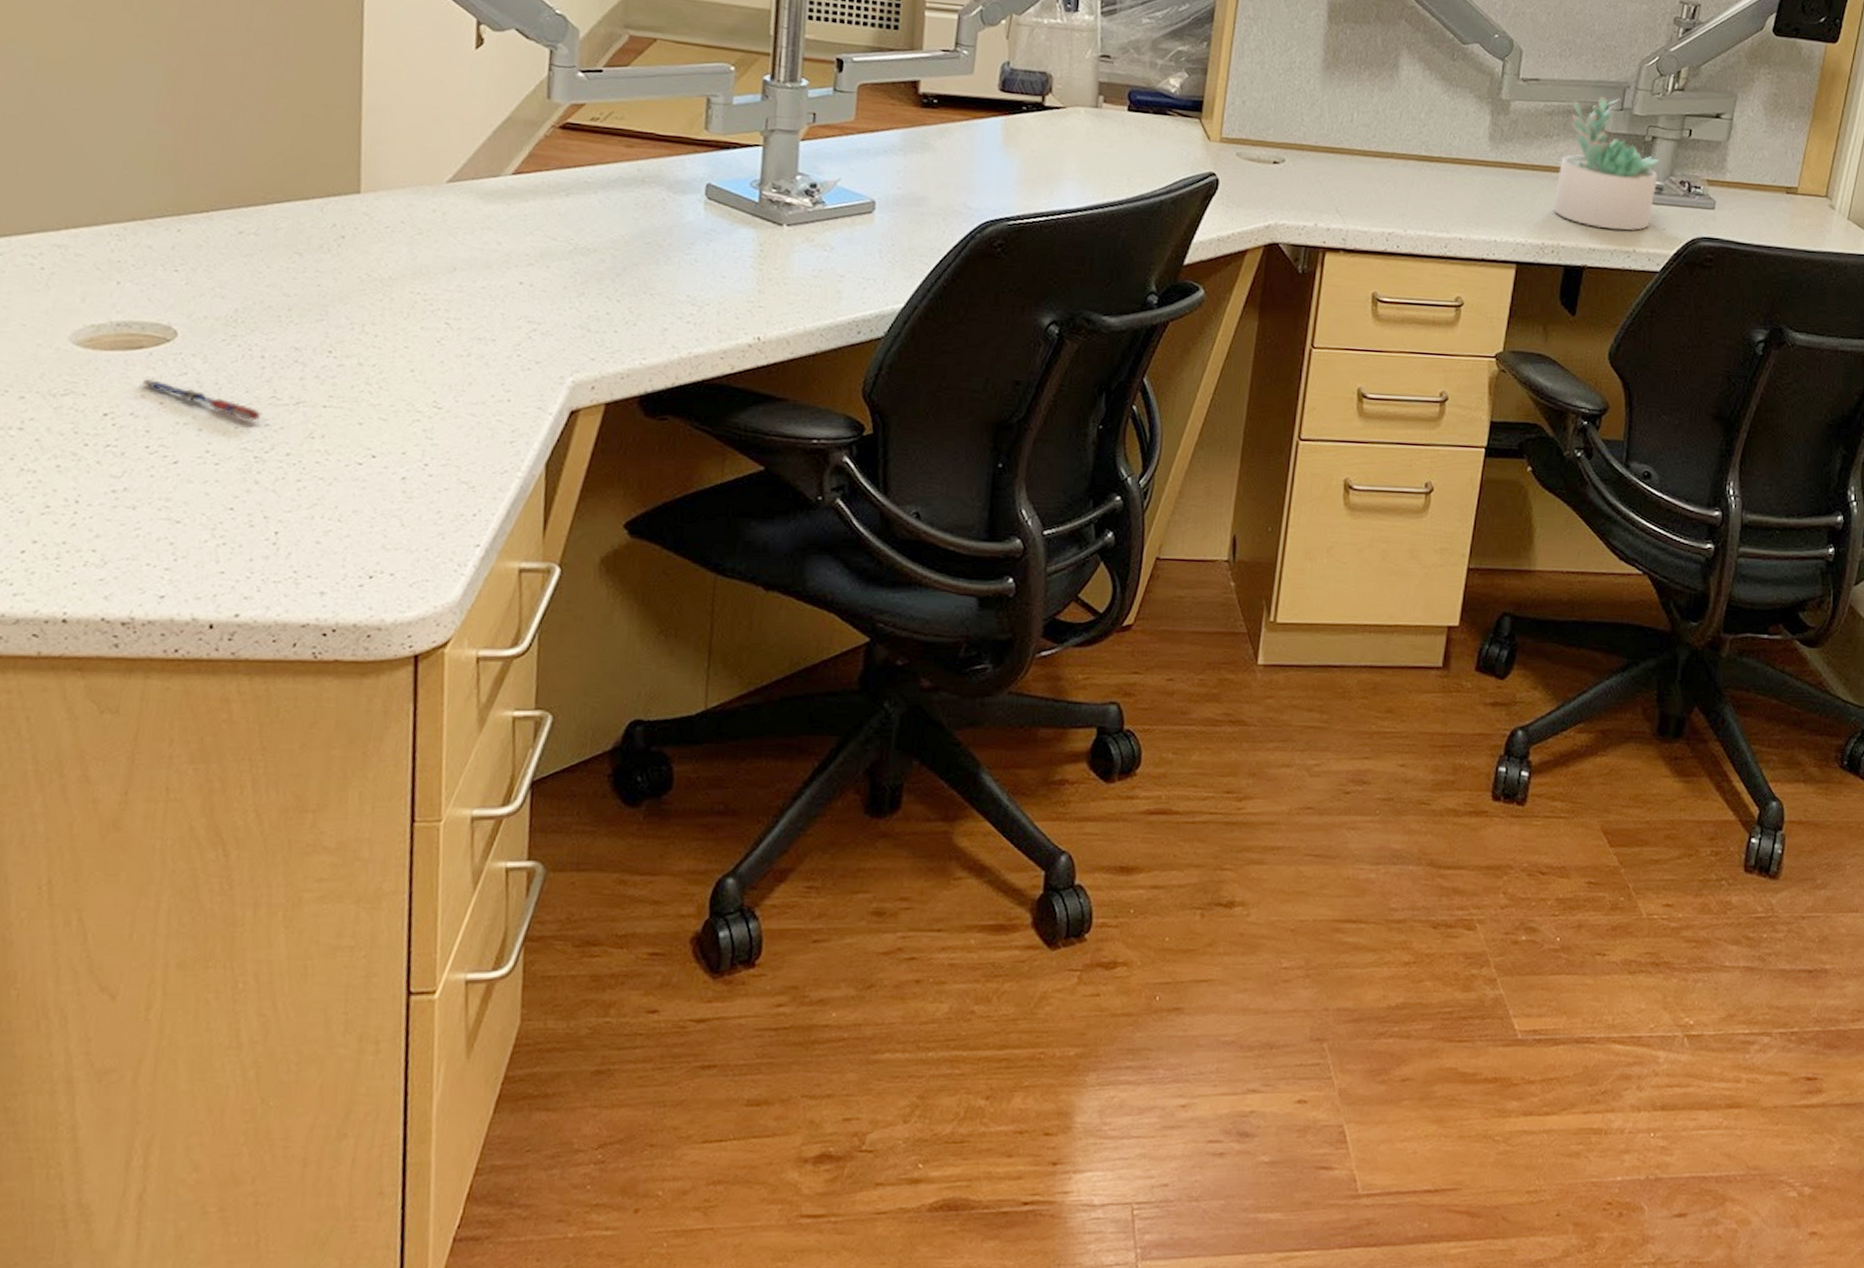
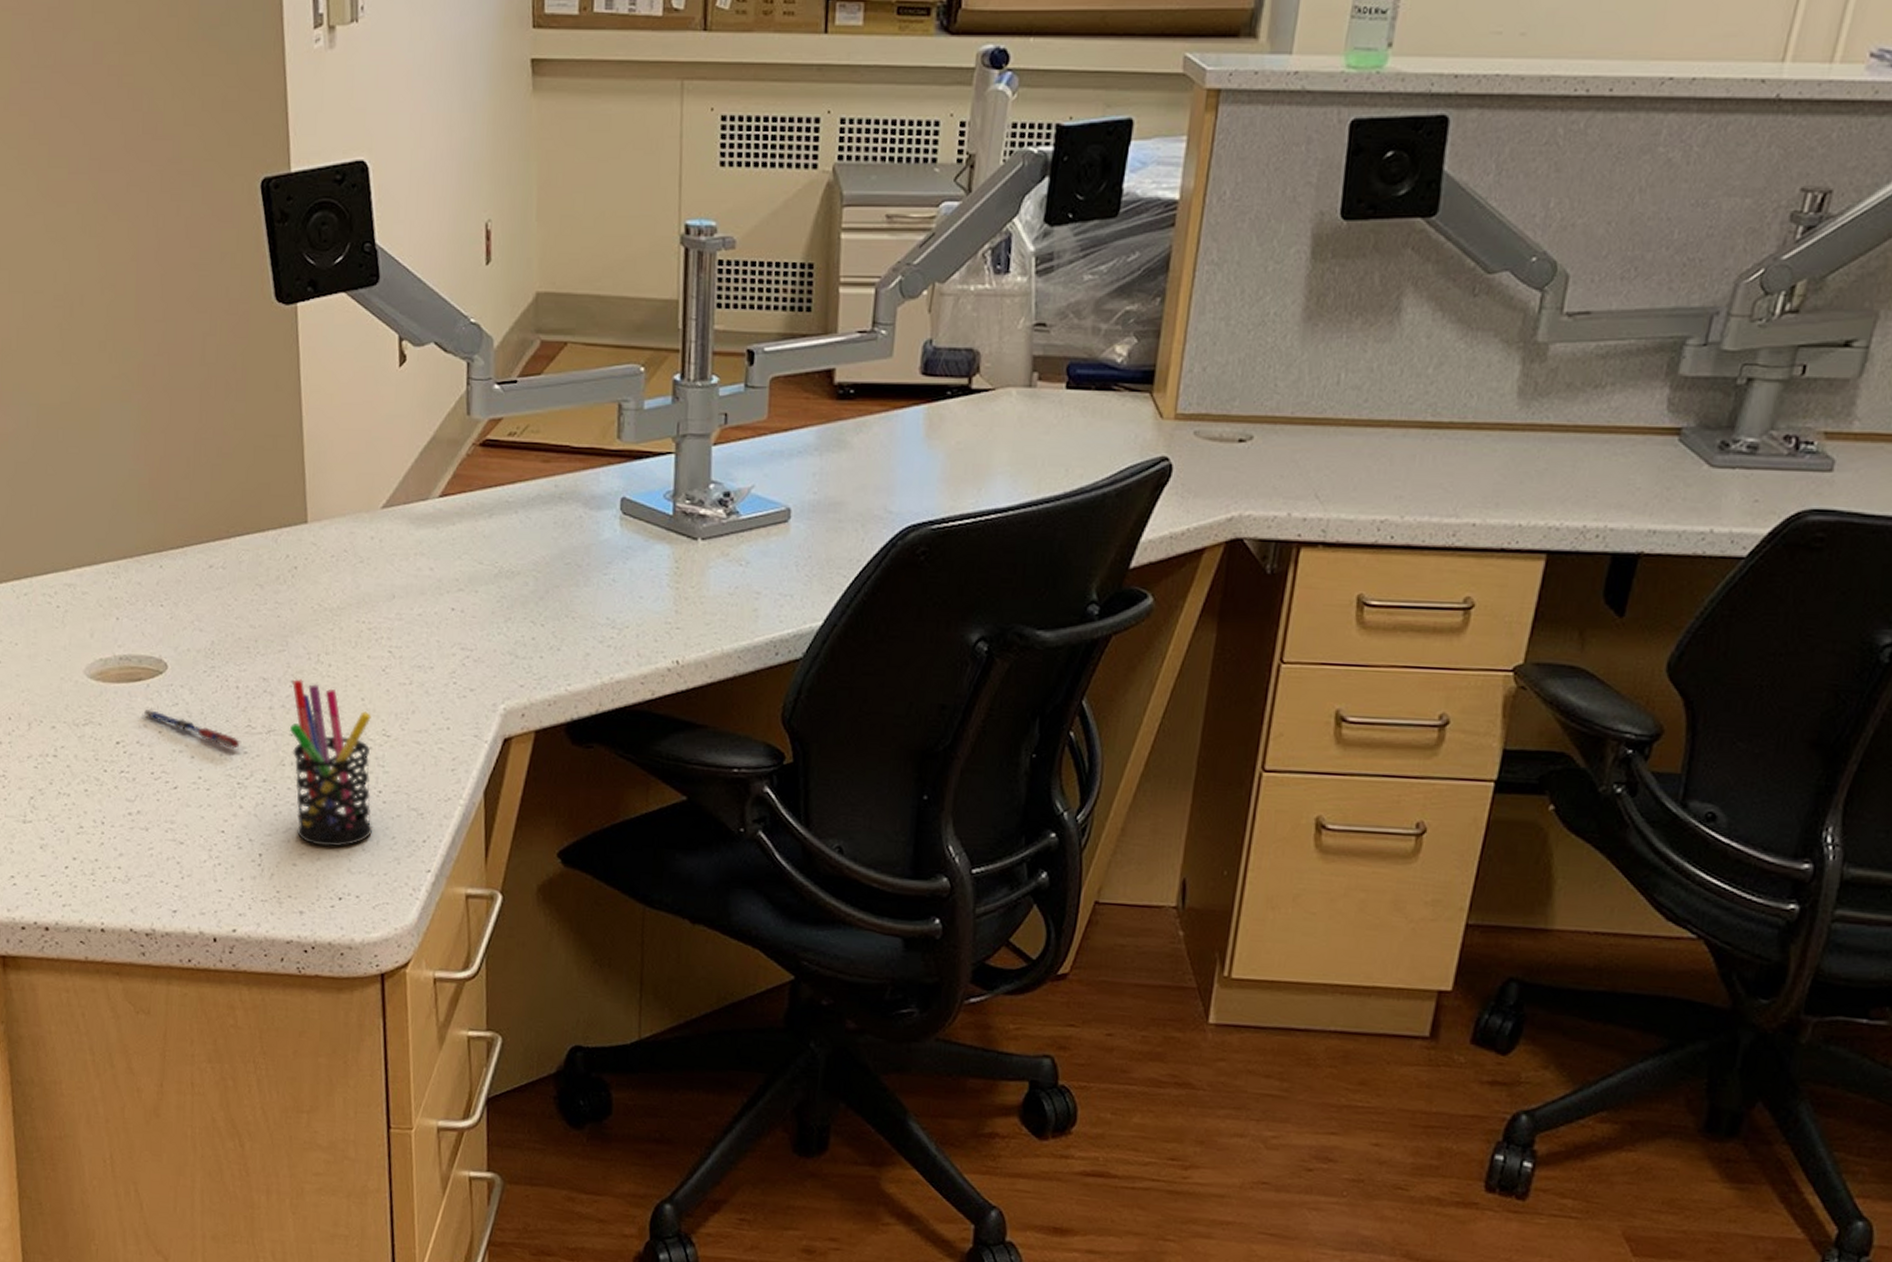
pen holder: none [322,349,421,523] -> present [289,679,372,847]
succulent plant: present [1553,96,1660,230] -> none [1601,329,1756,505]

